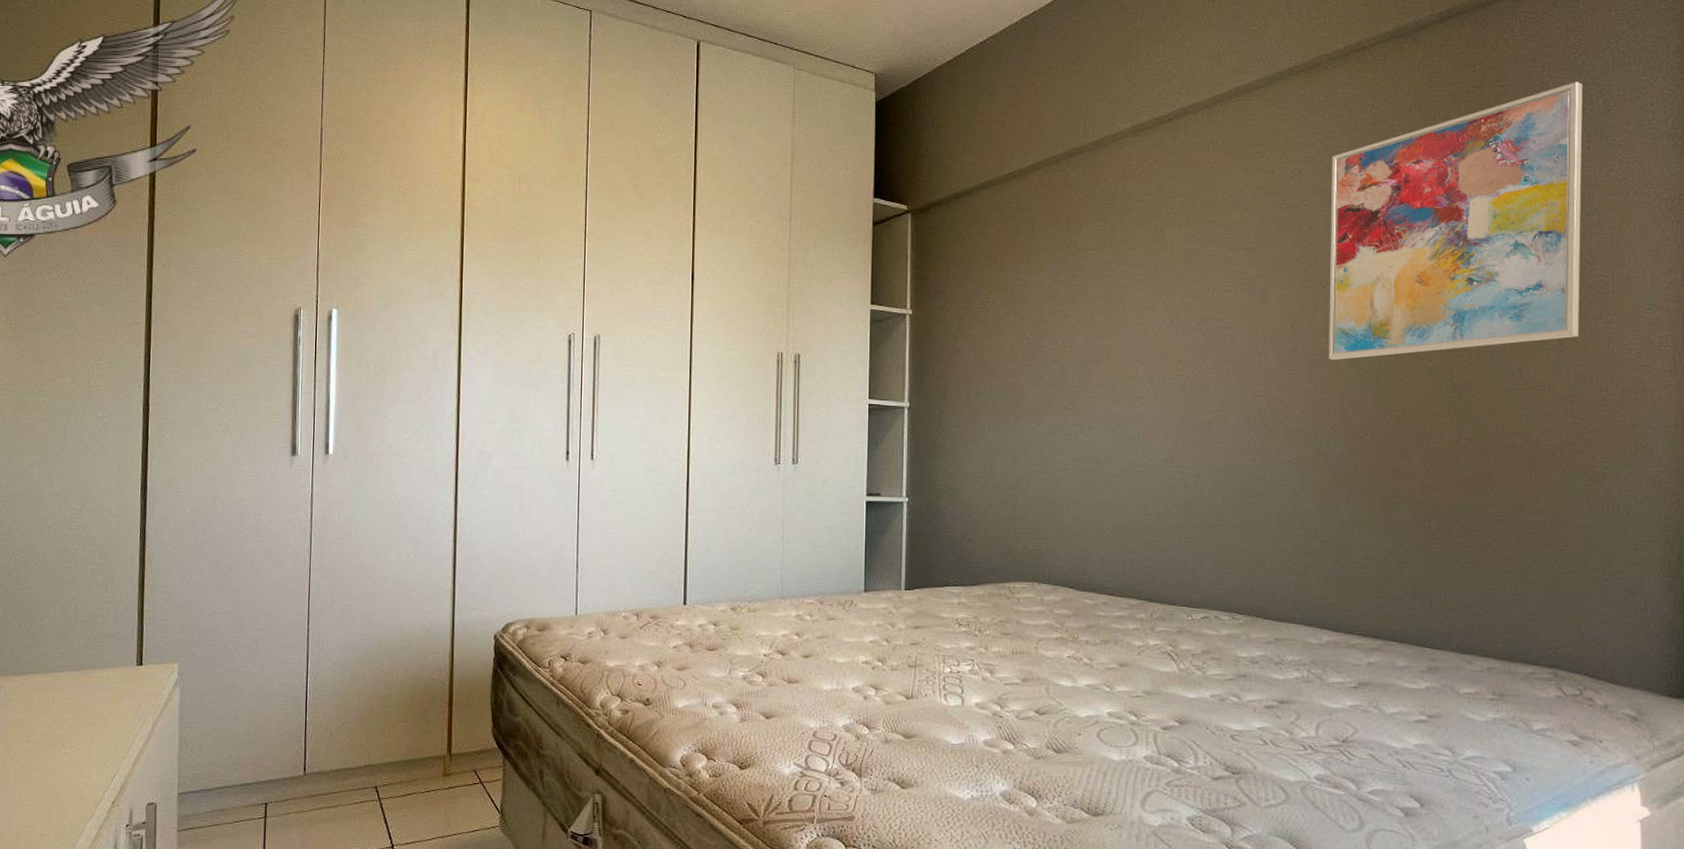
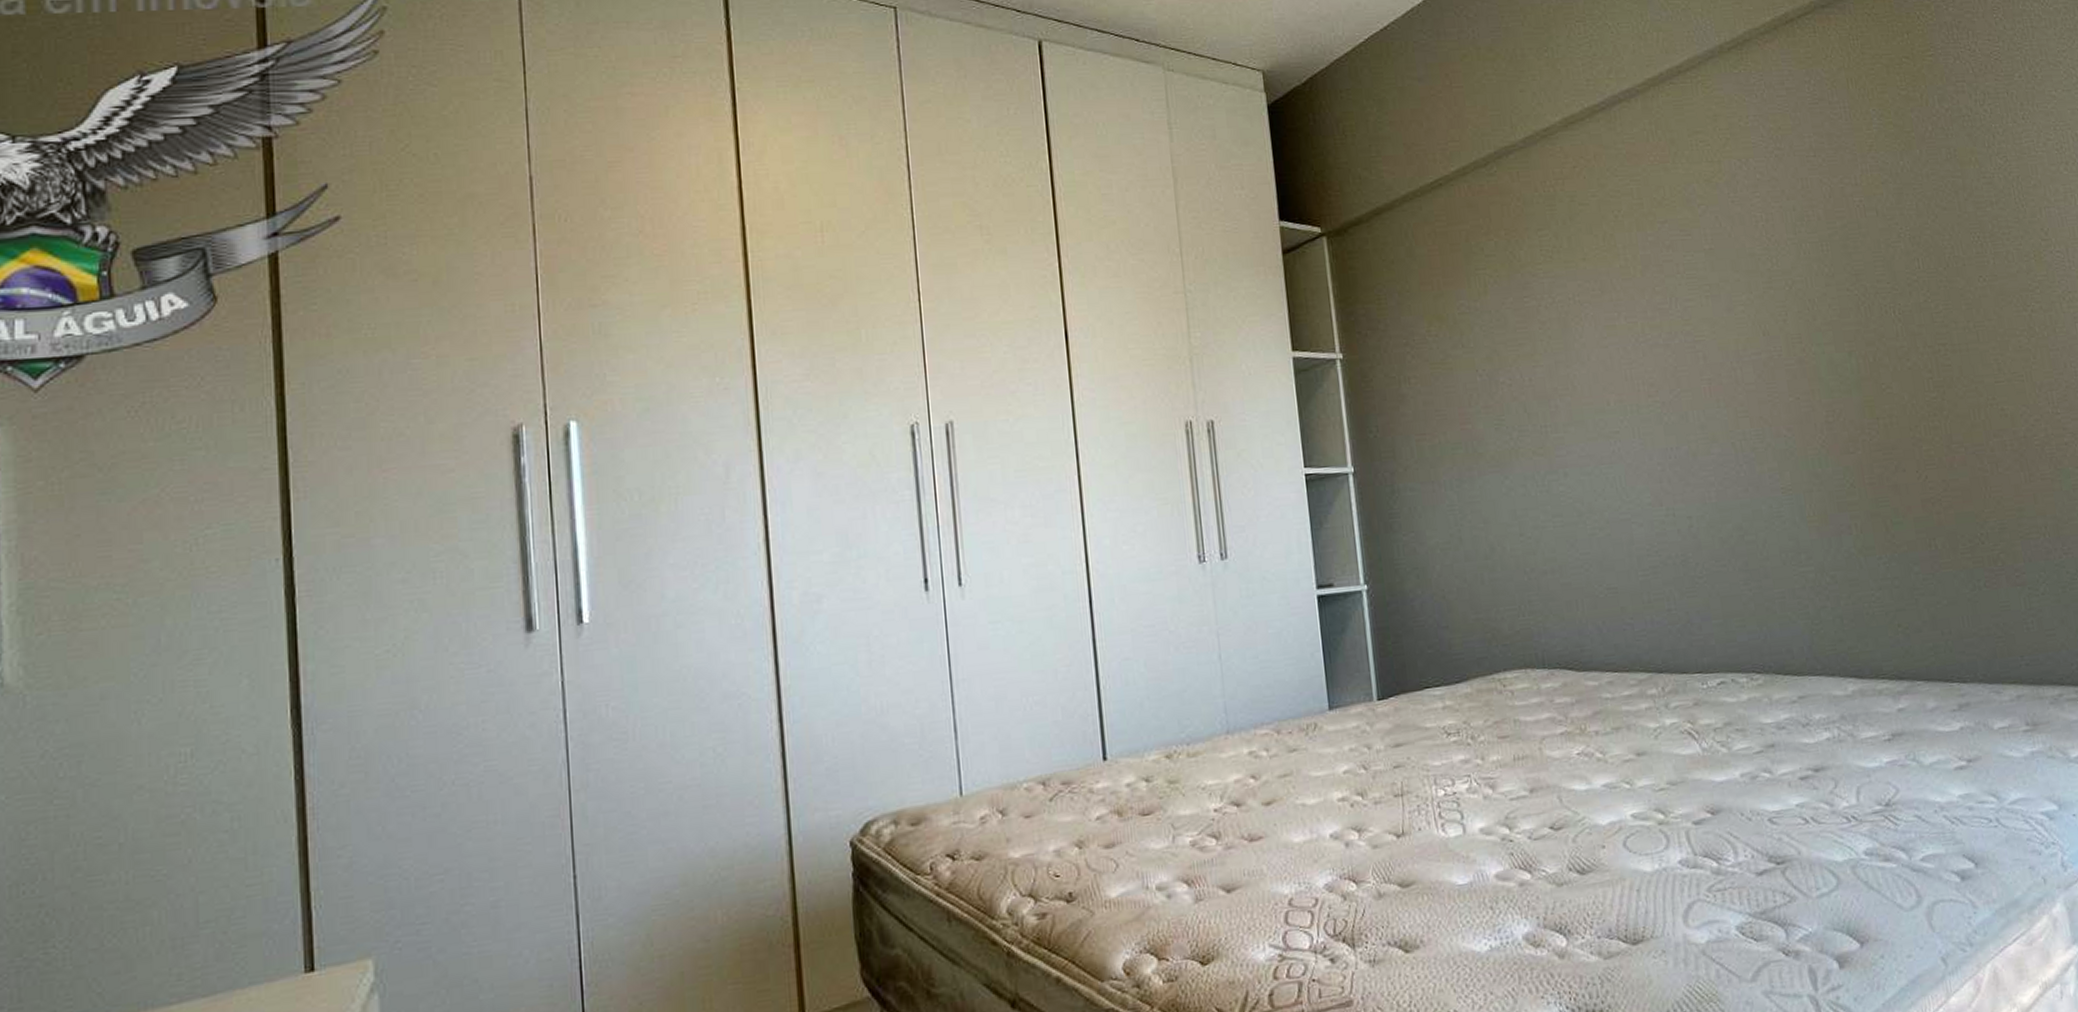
wall art: present [1329,82,1583,360] -> none [1776,48,2046,368]

